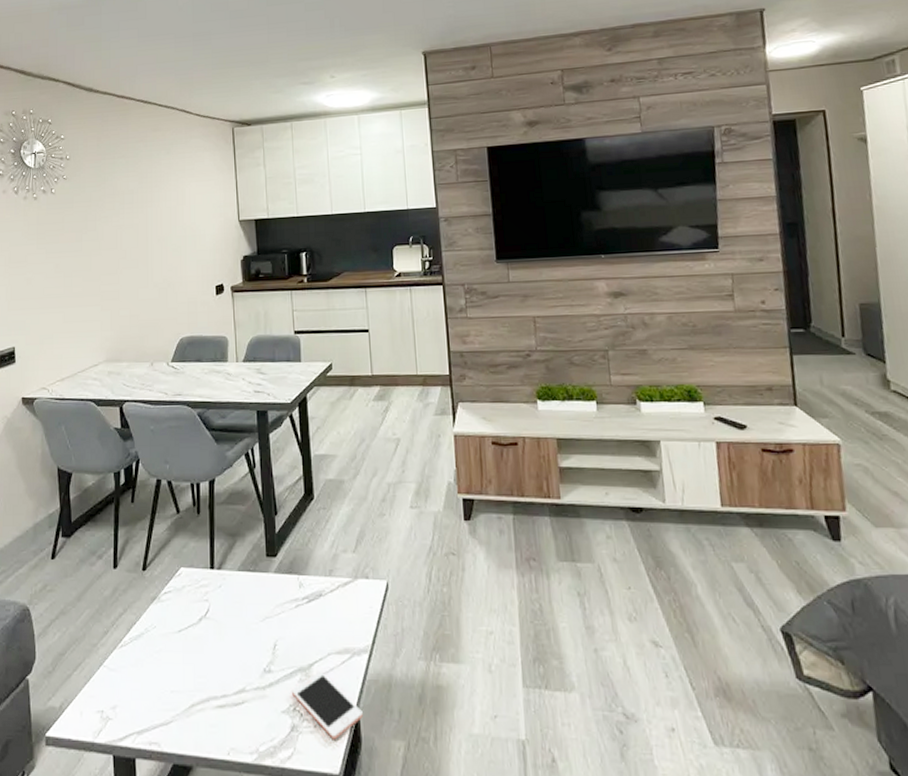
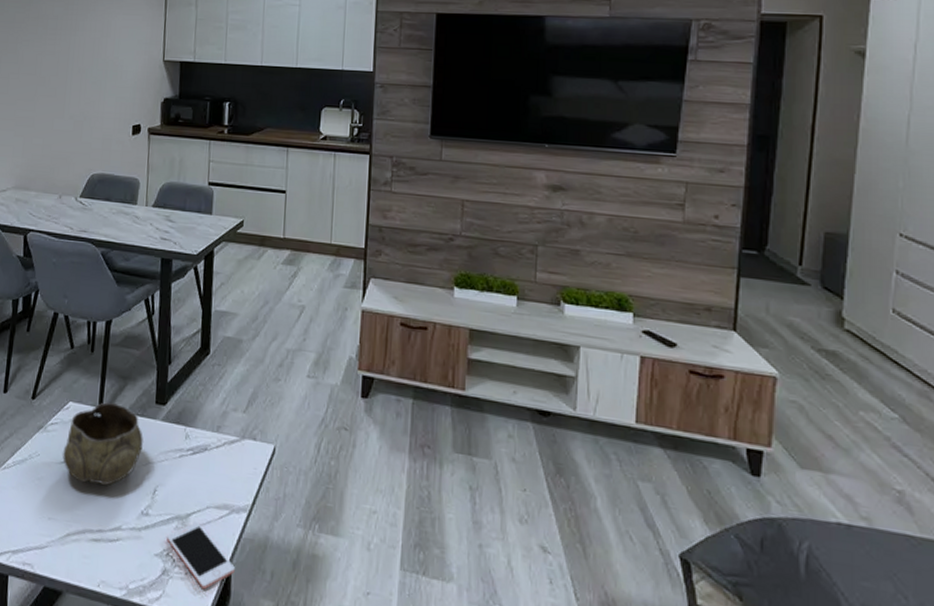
decorative bowl: none [179,563,258,649] -> present [63,402,143,486]

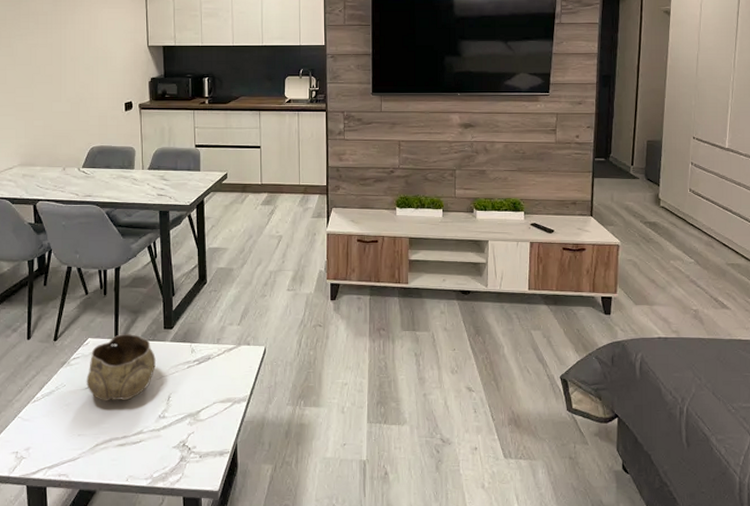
cell phone: present [167,521,235,590] -> none [182,416,240,467]

